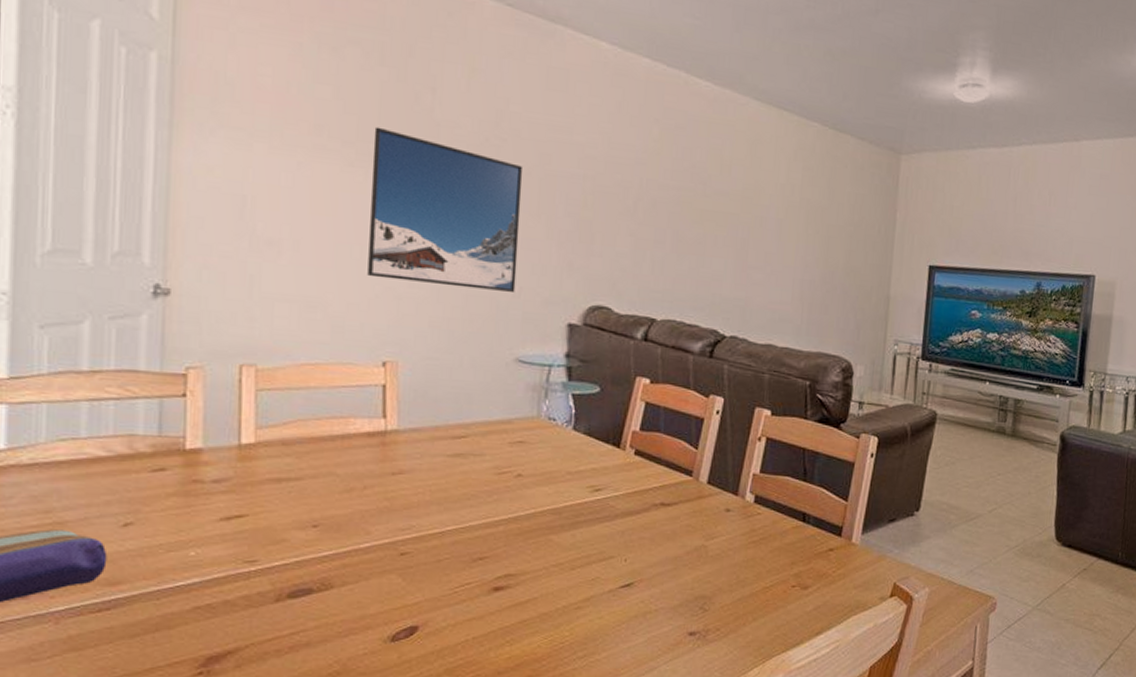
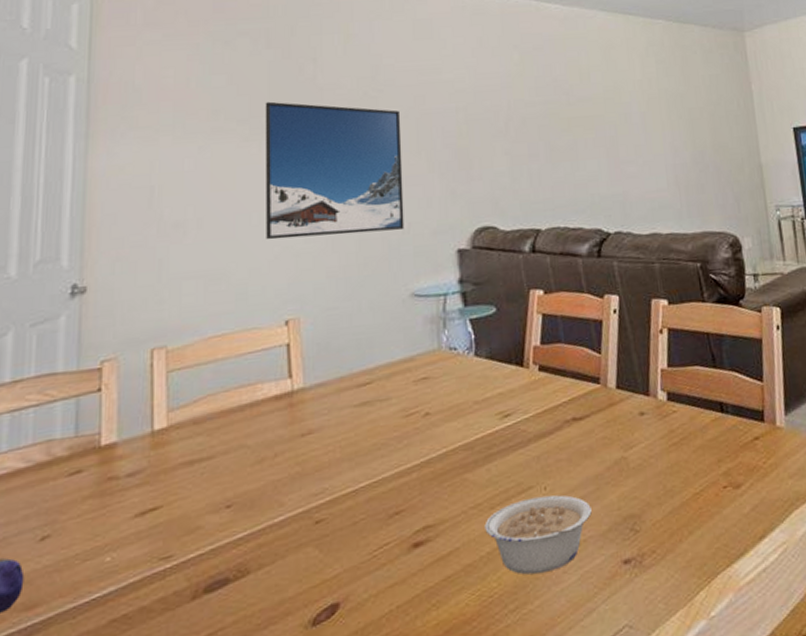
legume: none [563,566,667,632] -> present [484,495,592,575]

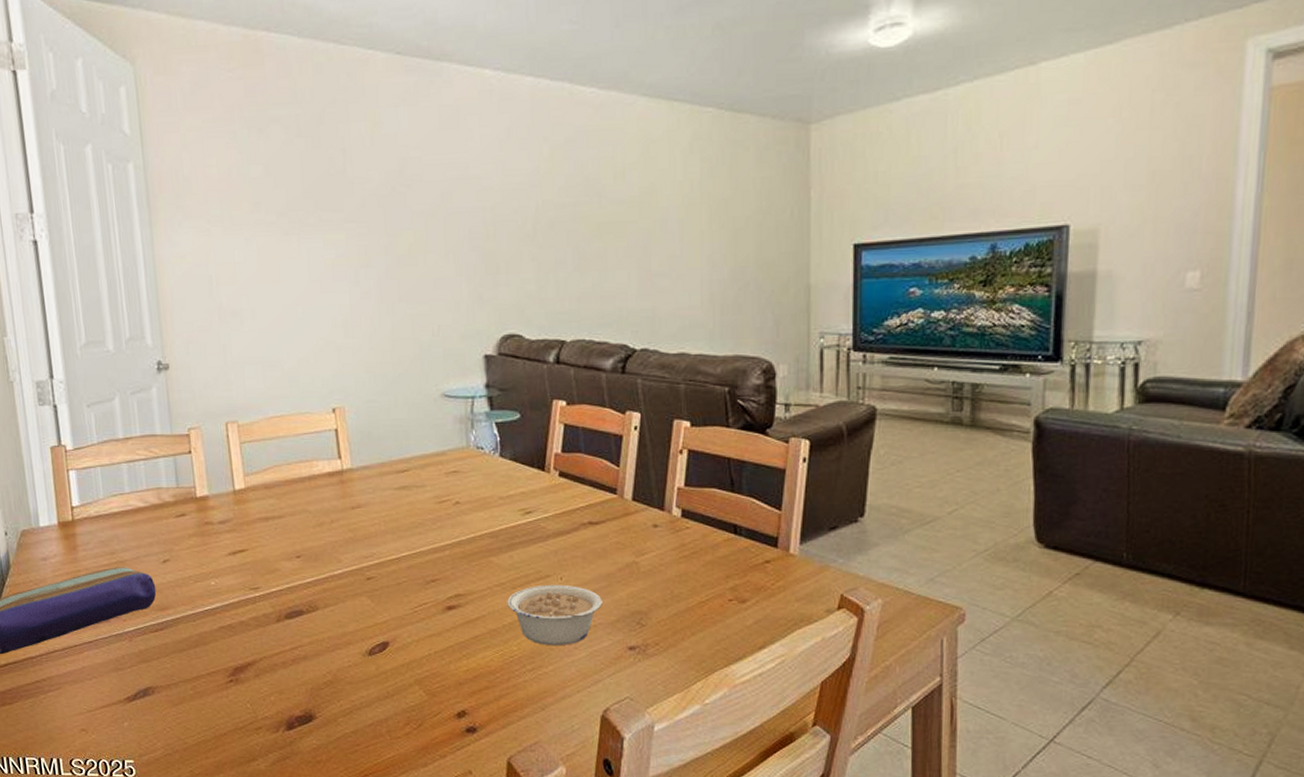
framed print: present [265,101,405,240] -> none [300,194,434,333]

